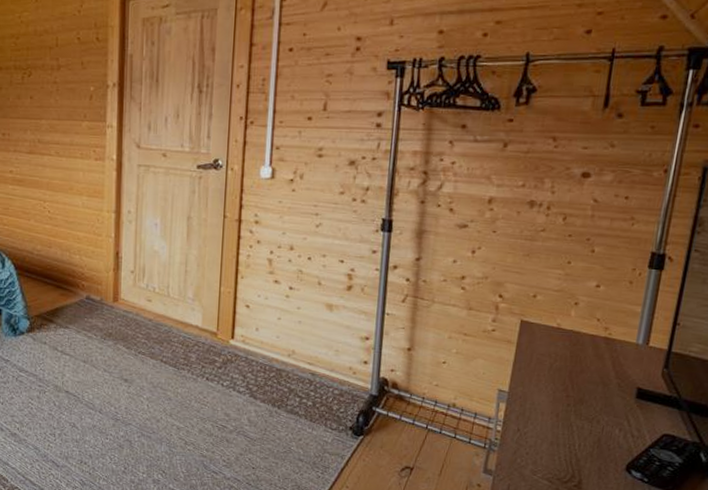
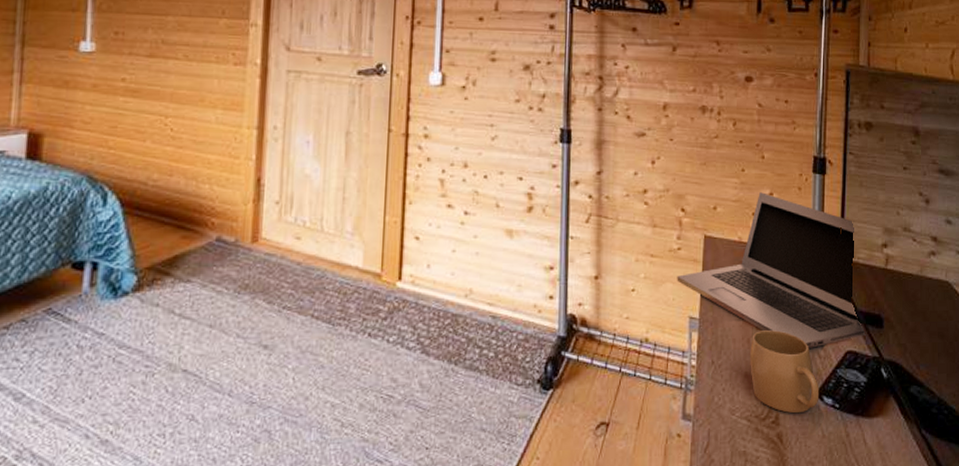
laptop: none [488,284,692,428] -> present [677,192,867,348]
mug: none [556,407,629,482] -> present [750,330,820,414]

